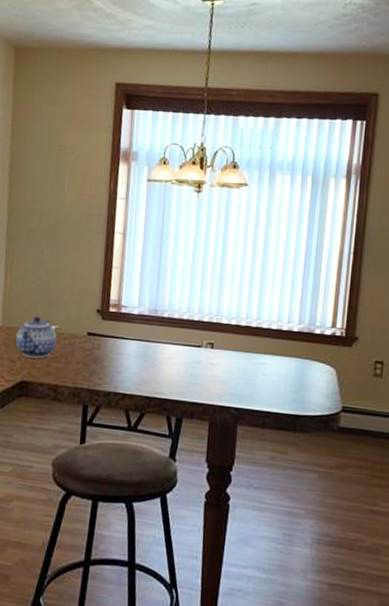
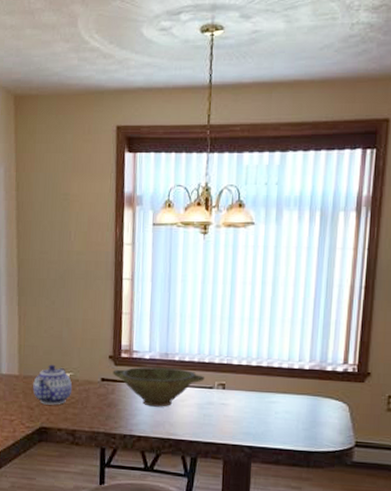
bowl: none [99,322,194,365] -> present [113,367,206,407]

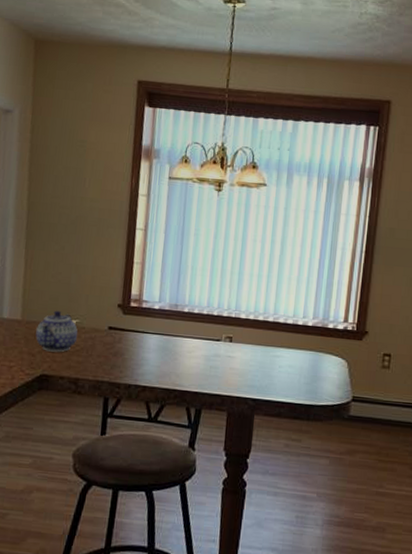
bowl: present [113,367,206,407] -> none [120,317,214,358]

